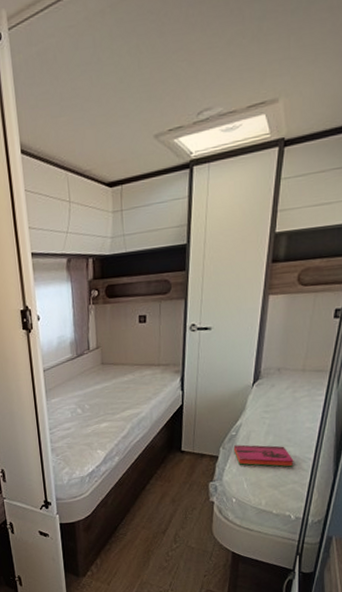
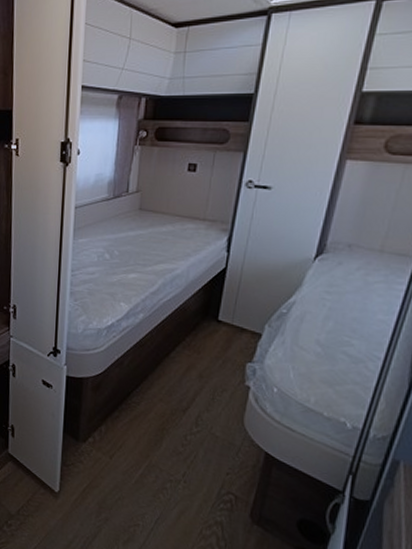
hardback book: present [233,444,294,467] -> none [281,325,358,364]

